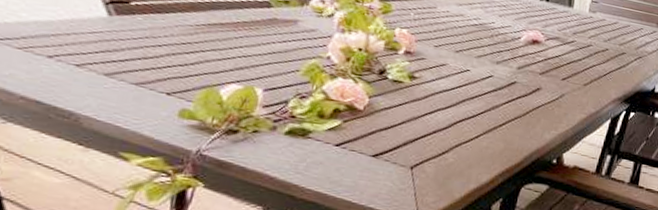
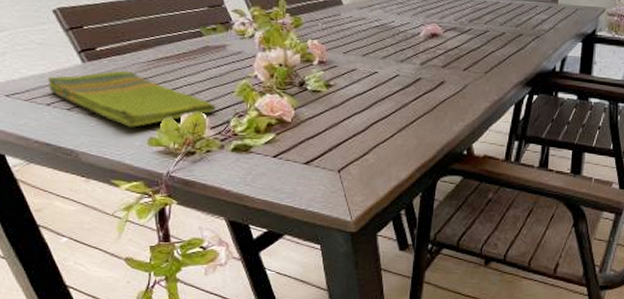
dish towel: none [55,25,274,95] -> present [48,70,216,127]

